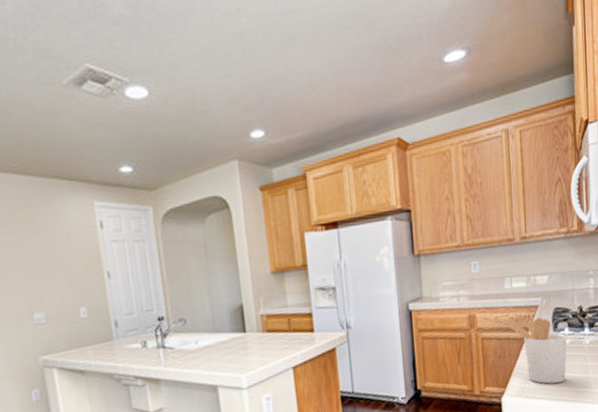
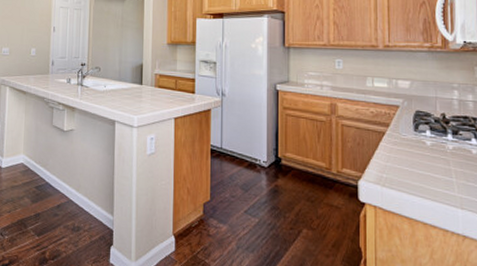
utensil holder: present [502,317,567,384] -> none [362,111,428,180]

